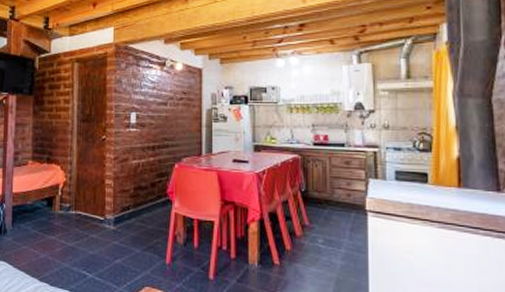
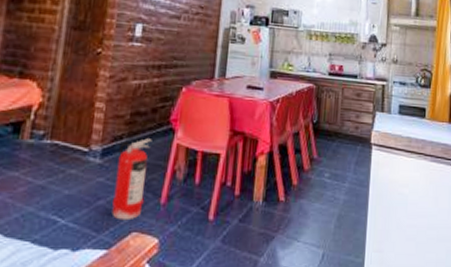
fire extinguisher: none [127,209,154,277] -> present [112,138,152,221]

